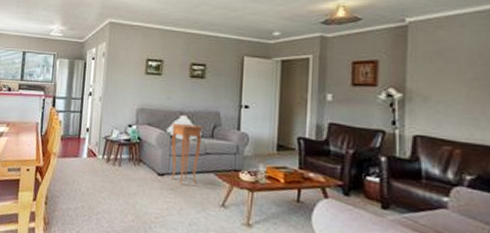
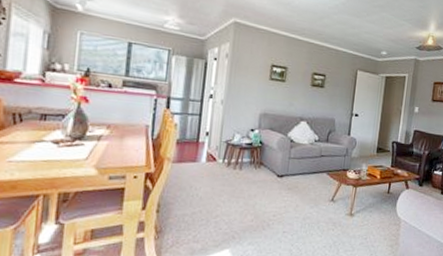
side table: present [170,123,204,185] -> none [289,128,321,185]

